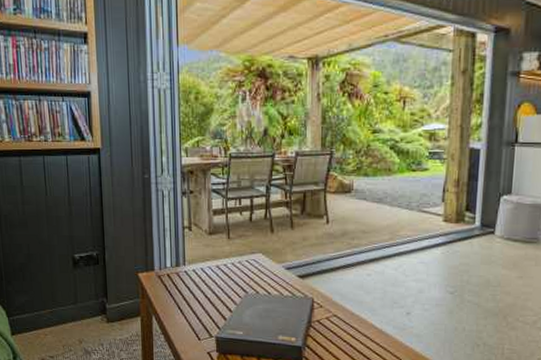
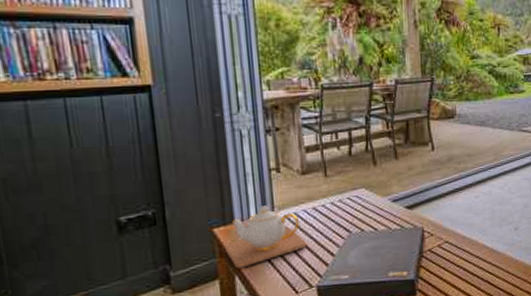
teapot: none [145,258,209,310] -> present [223,205,307,269]

